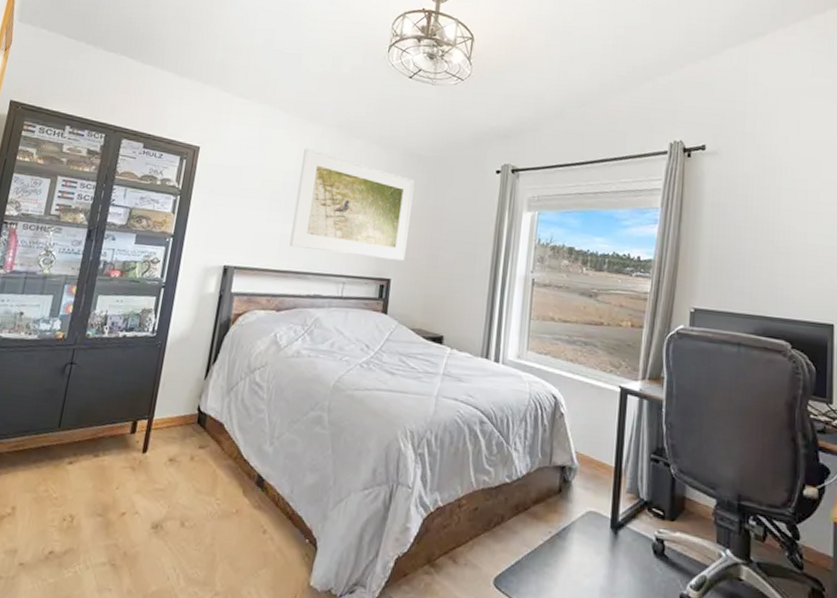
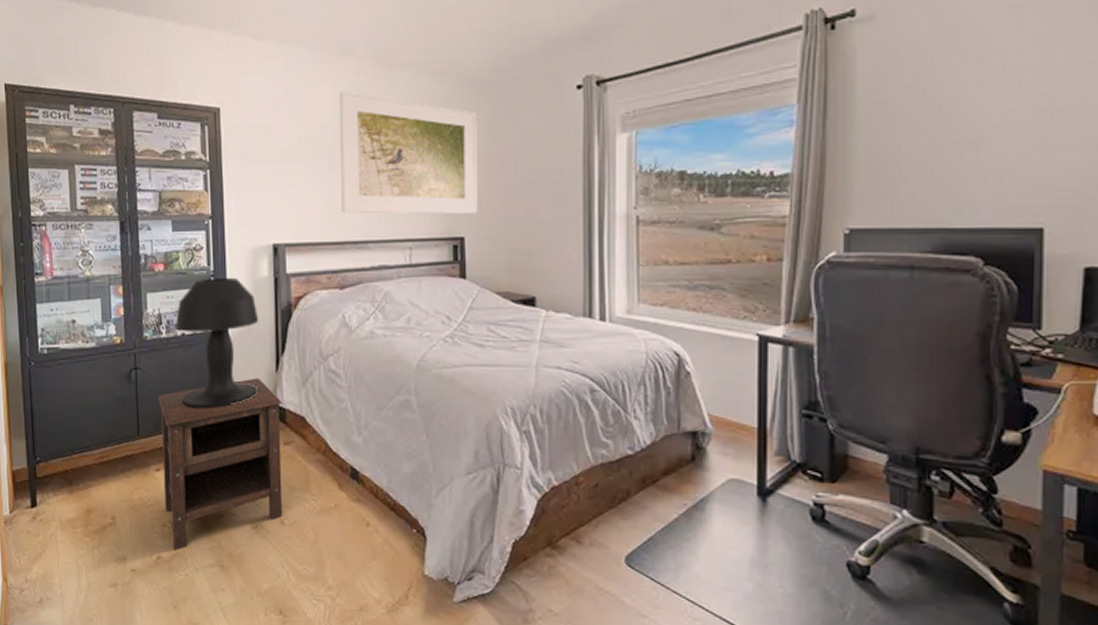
nightstand: none [67,382,205,546] -> present [158,377,283,551]
table lamp: none [109,288,199,409] -> present [175,277,259,410]

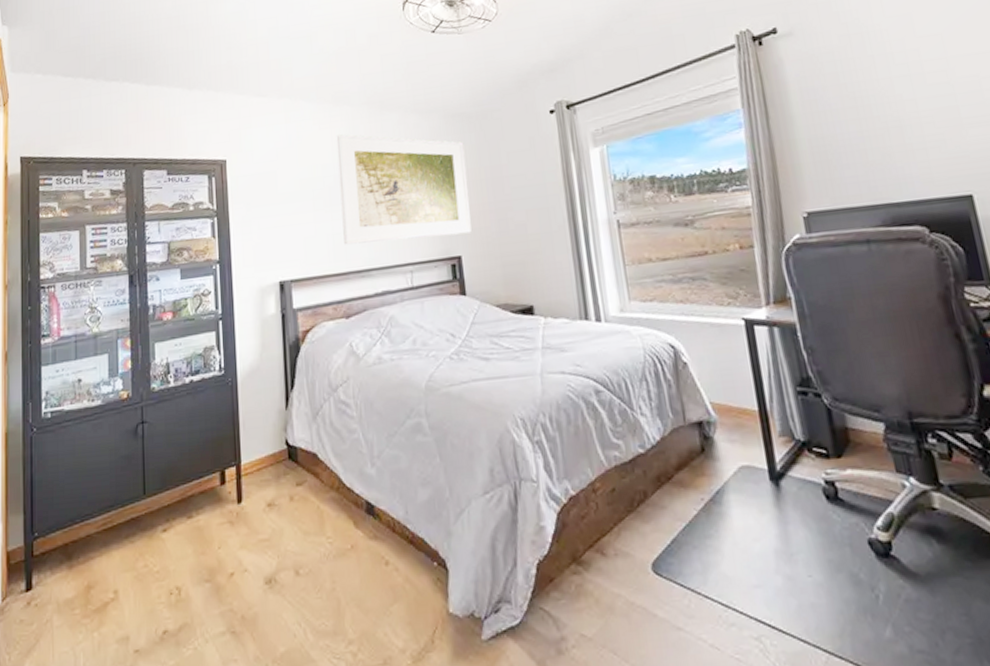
nightstand: present [158,377,283,551] -> none [165,417,298,621]
table lamp: present [175,277,259,410] -> none [183,318,269,459]

